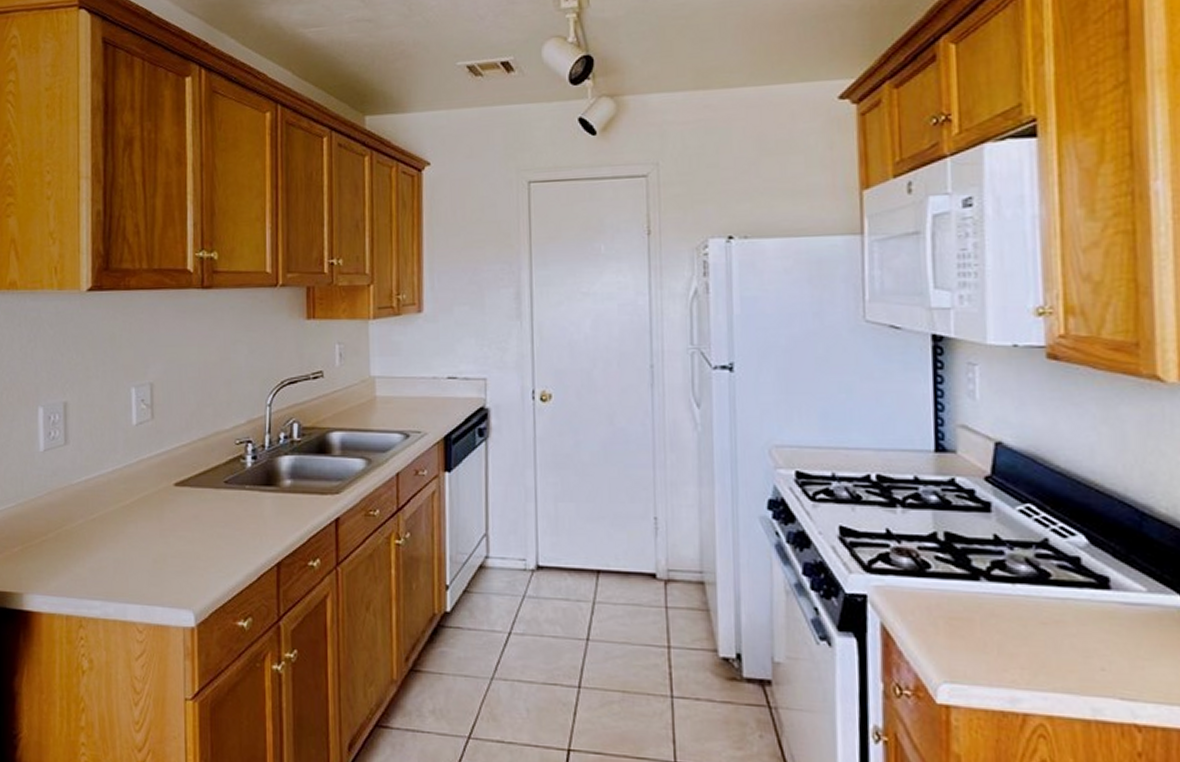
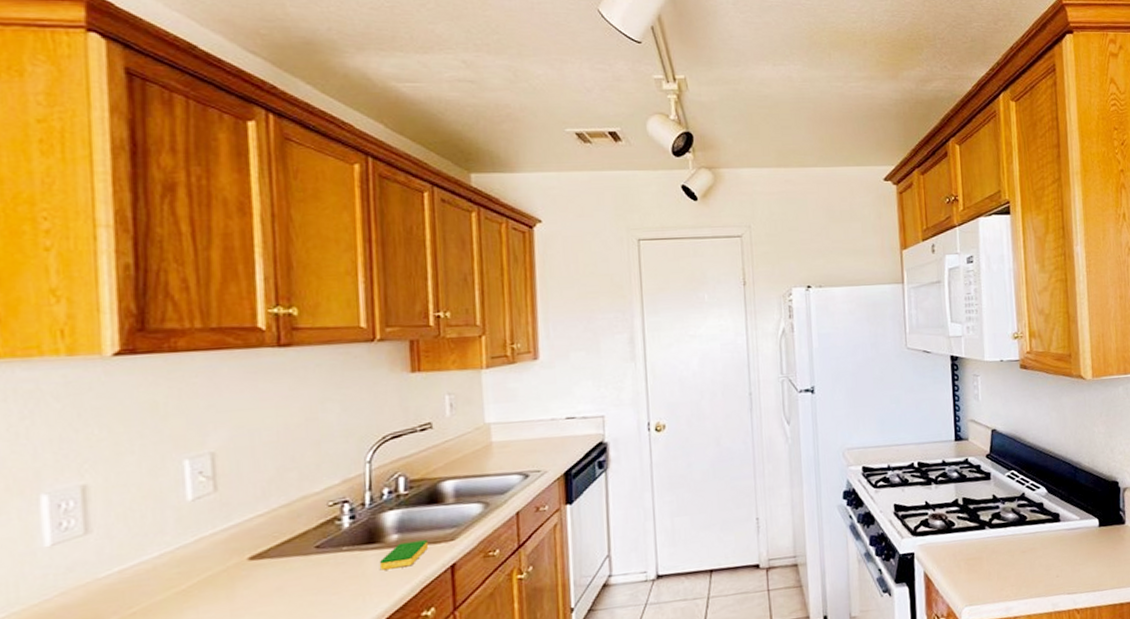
dish sponge: none [274,489,317,514] -> present [379,539,429,570]

